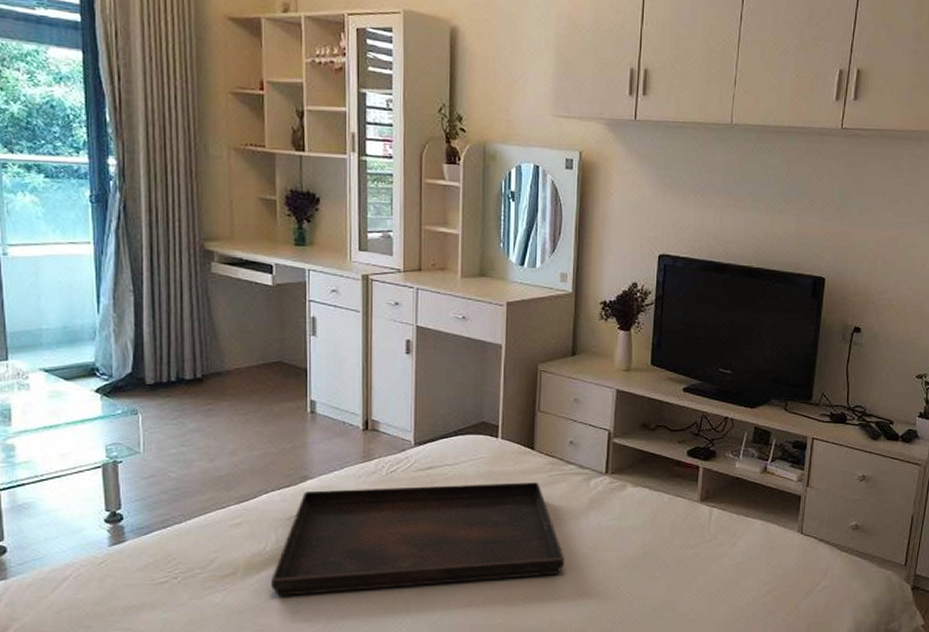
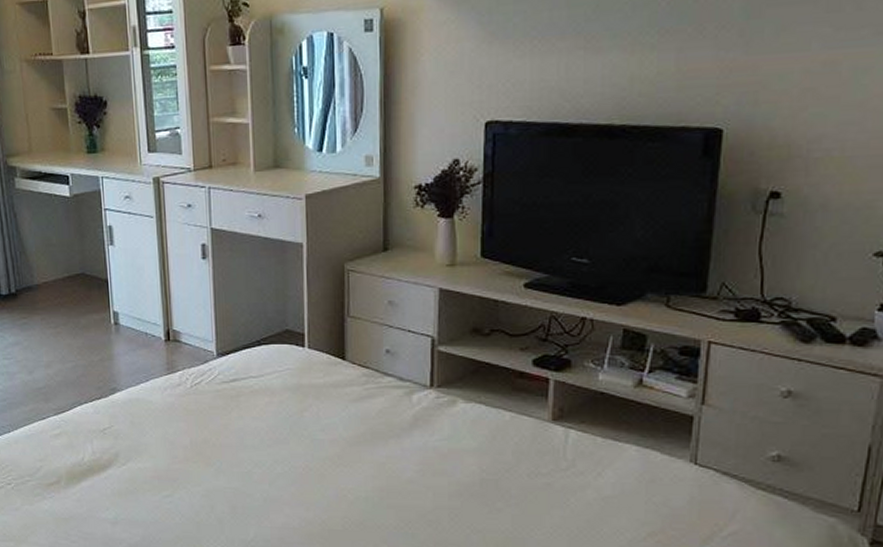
serving tray: present [271,482,565,596] -> none [91,396,388,507]

